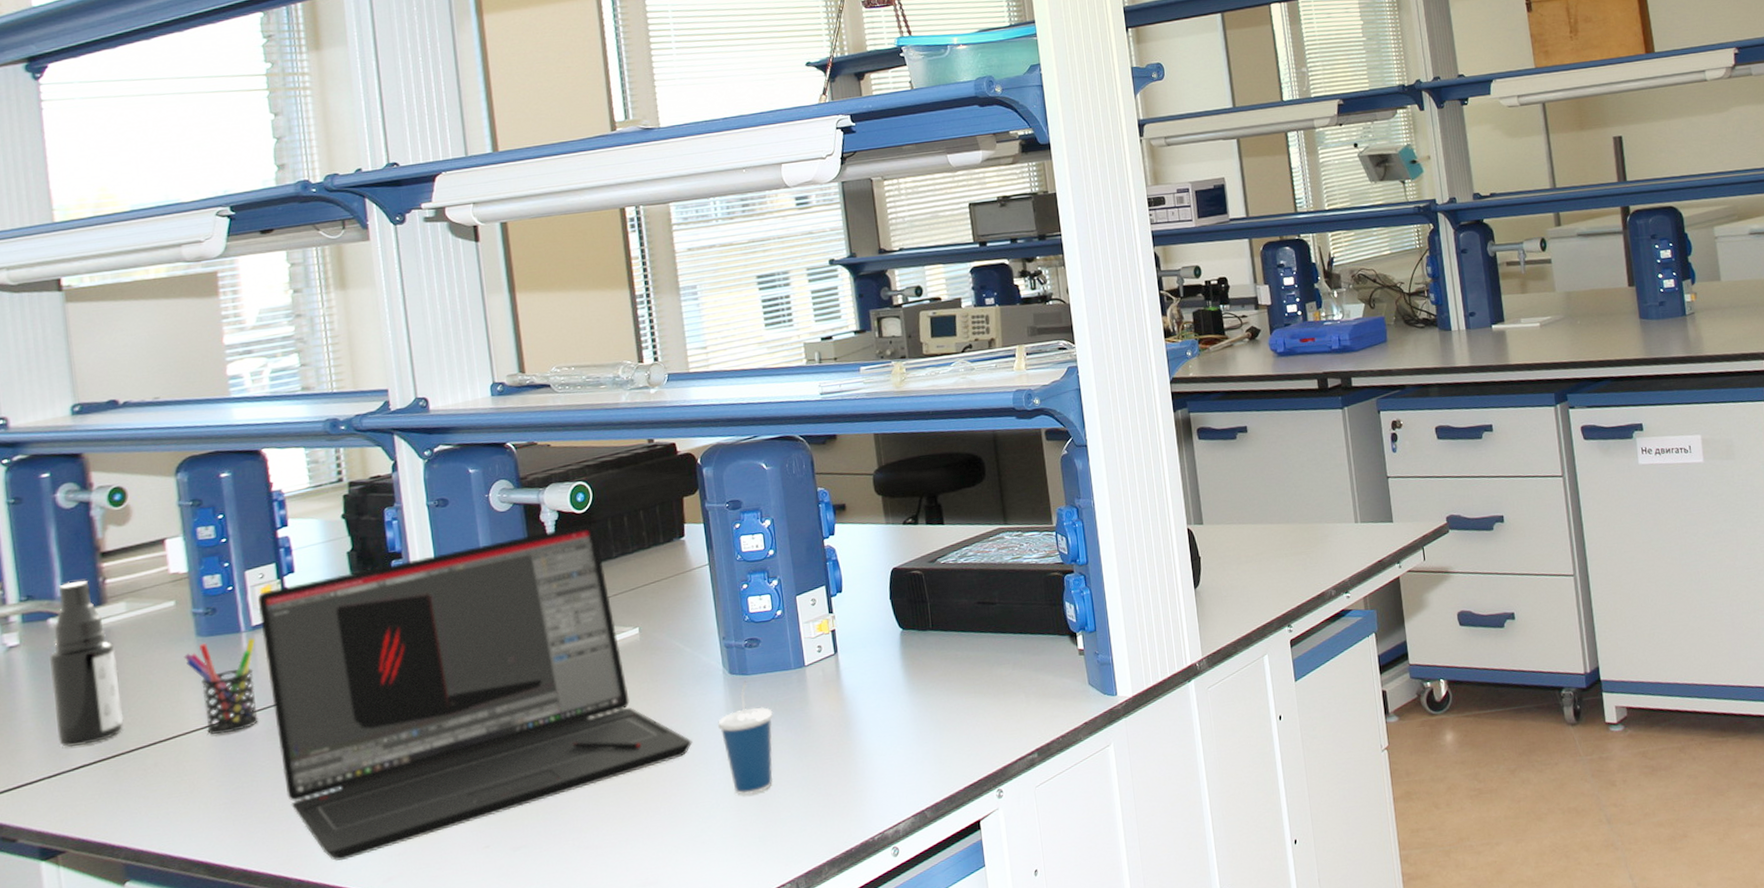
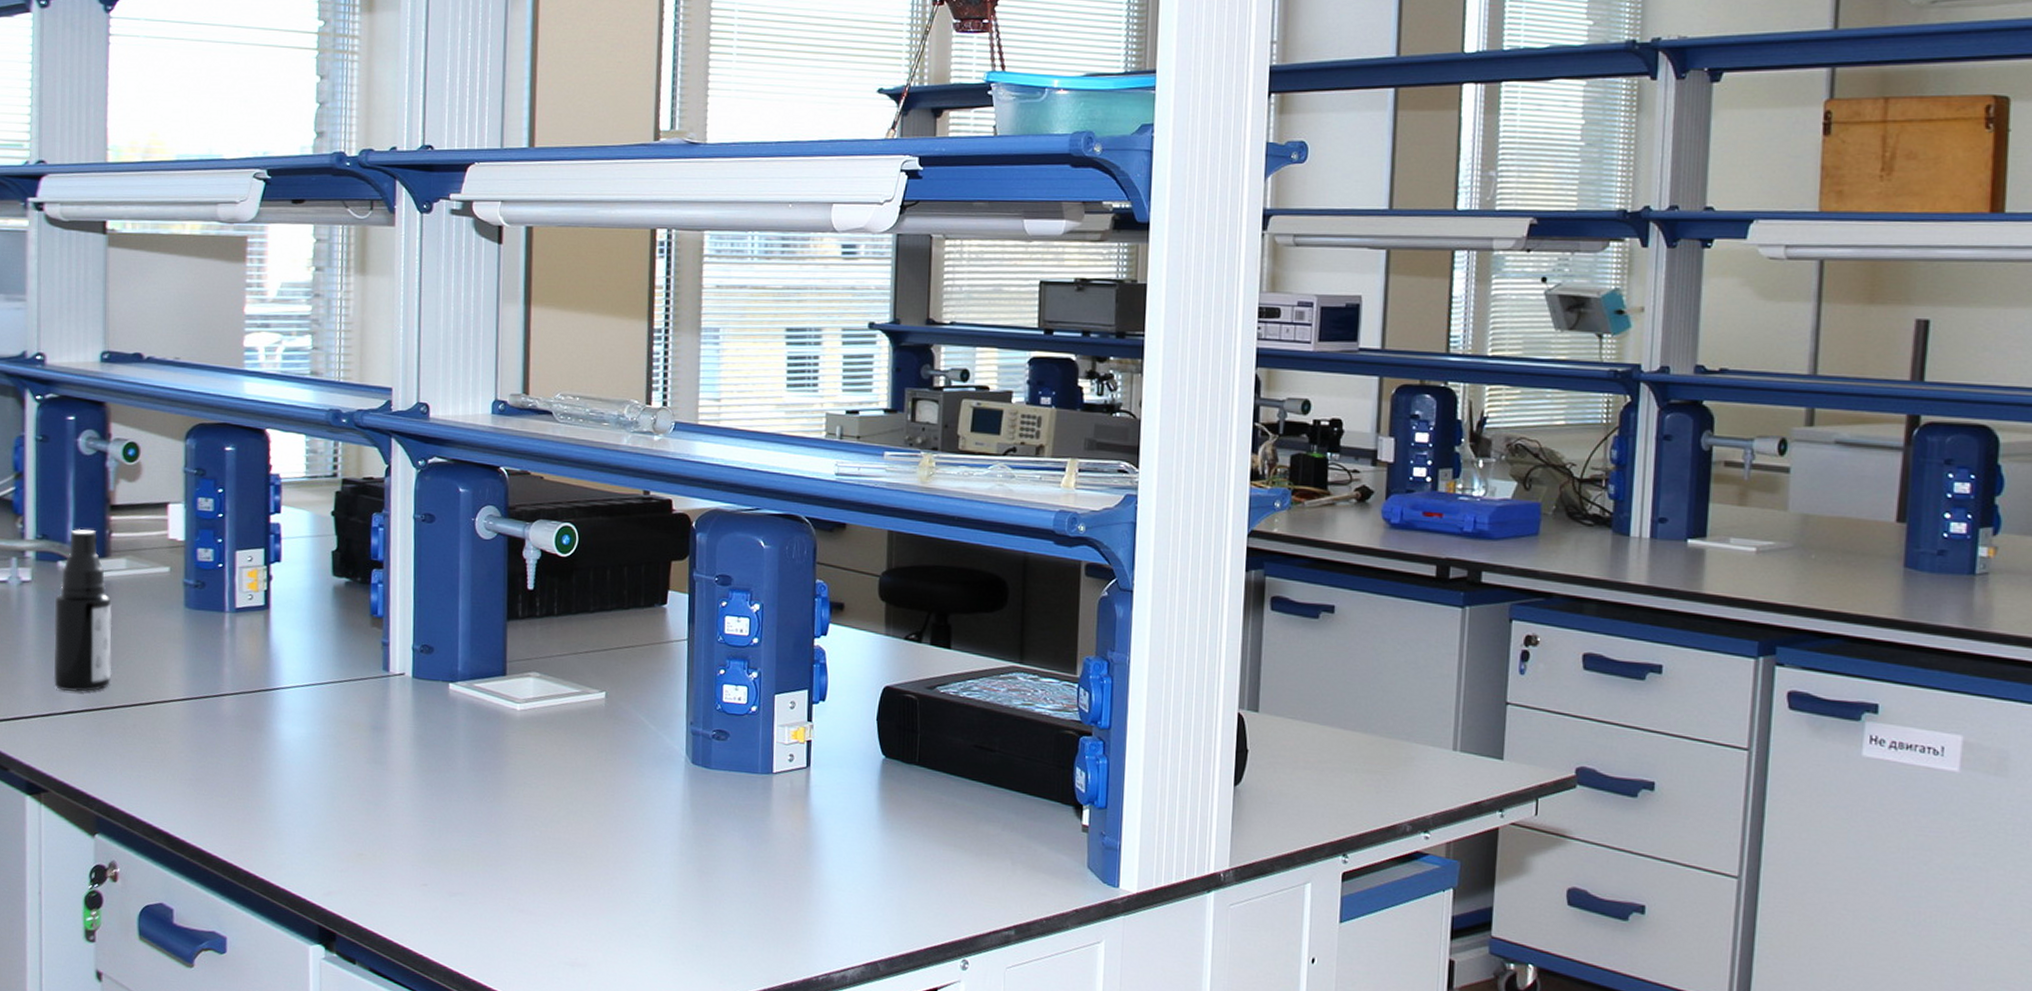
pen holder: present [183,638,259,735] -> none [171,615,237,710]
laptop: present [257,523,693,861] -> none [243,569,643,863]
cup: present [718,680,773,795] -> none [672,774,731,898]

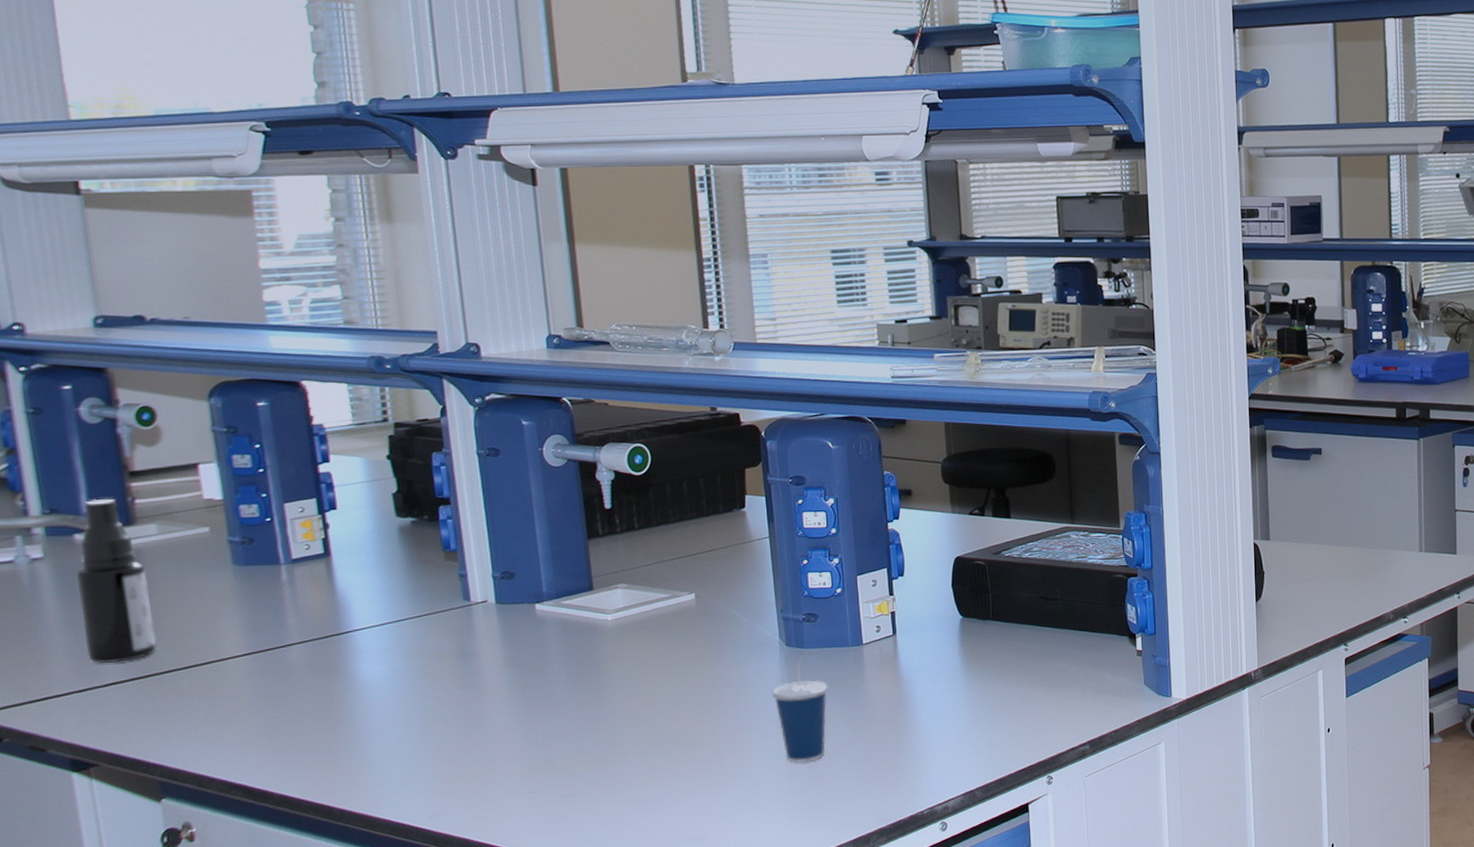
cup: none [672,774,731,898] -> present [772,653,828,762]

